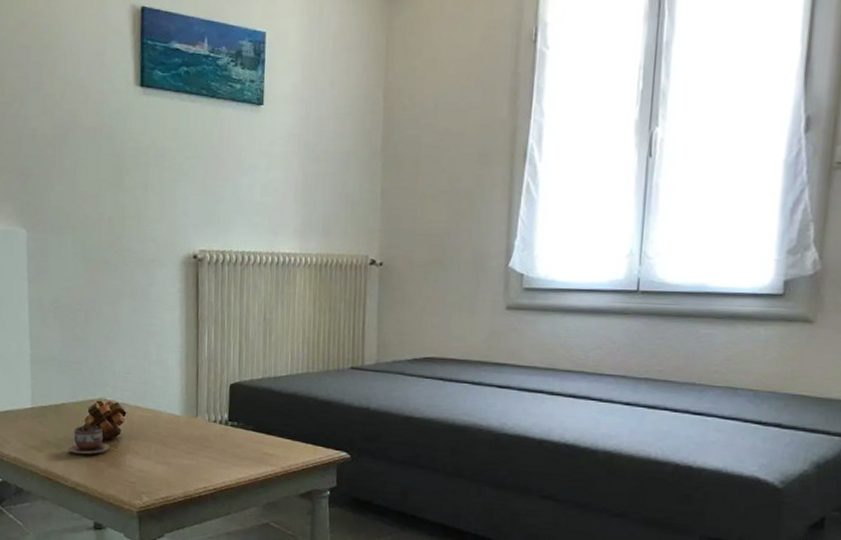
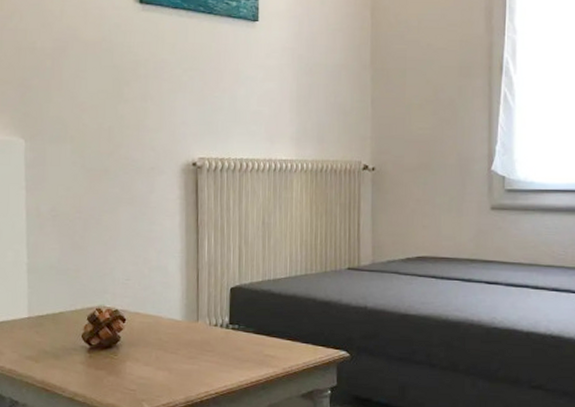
cup: present [67,425,109,455] -> none [65,333,109,364]

